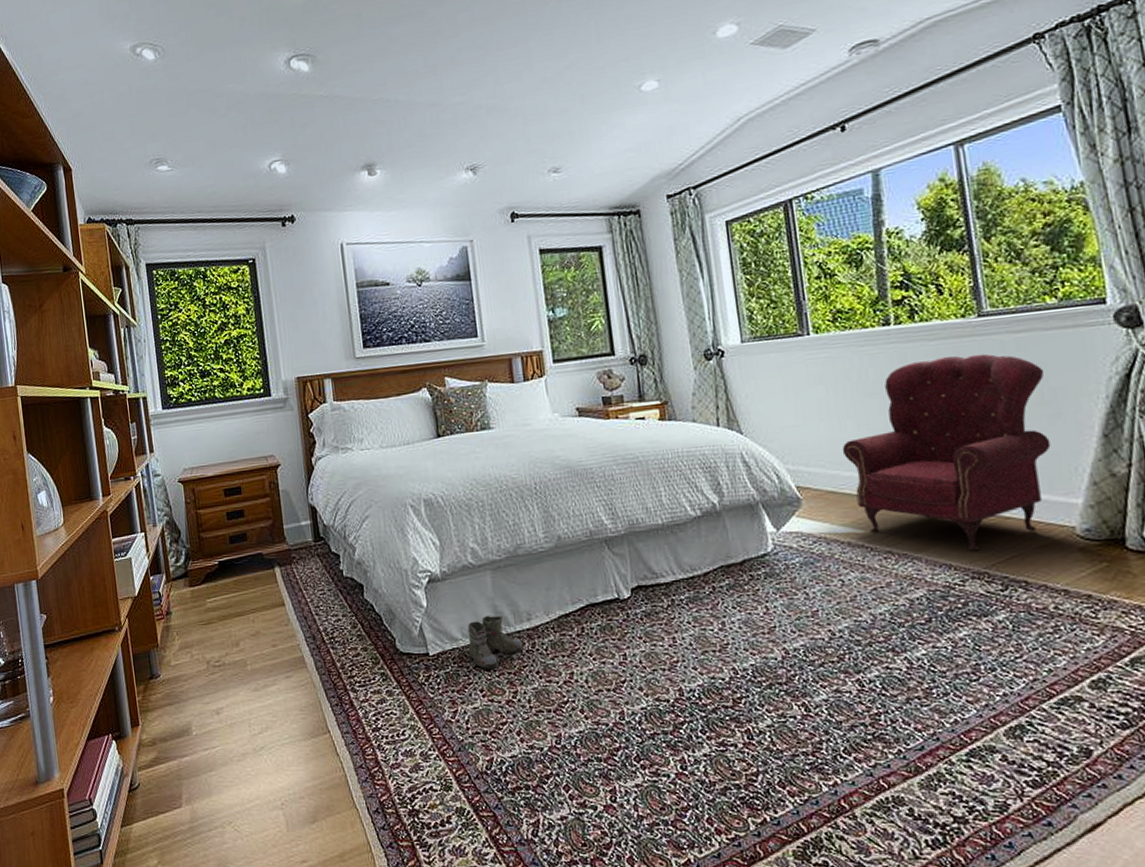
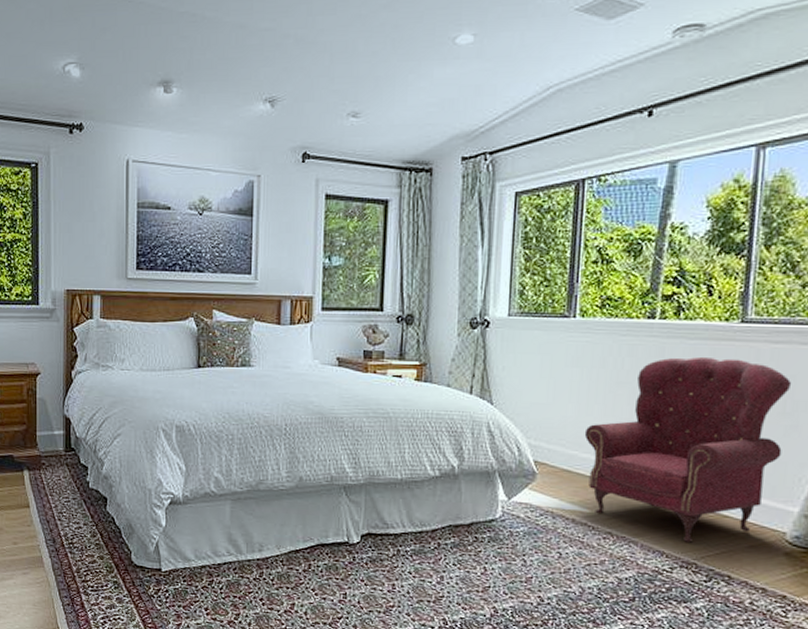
boots: present [463,615,524,669] -> none [192,541,251,591]

